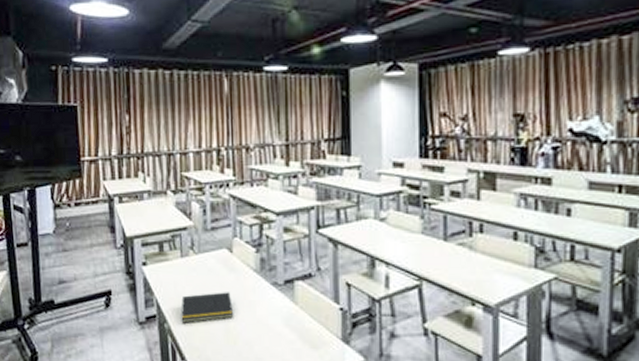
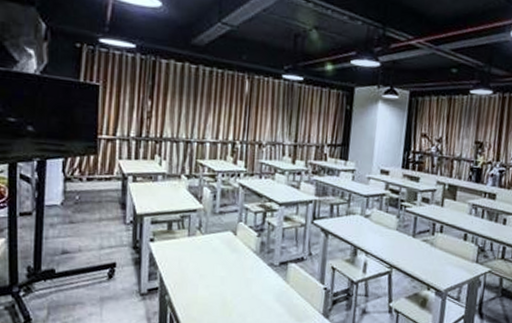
notepad: present [181,292,233,323] -> none [182,269,231,296]

